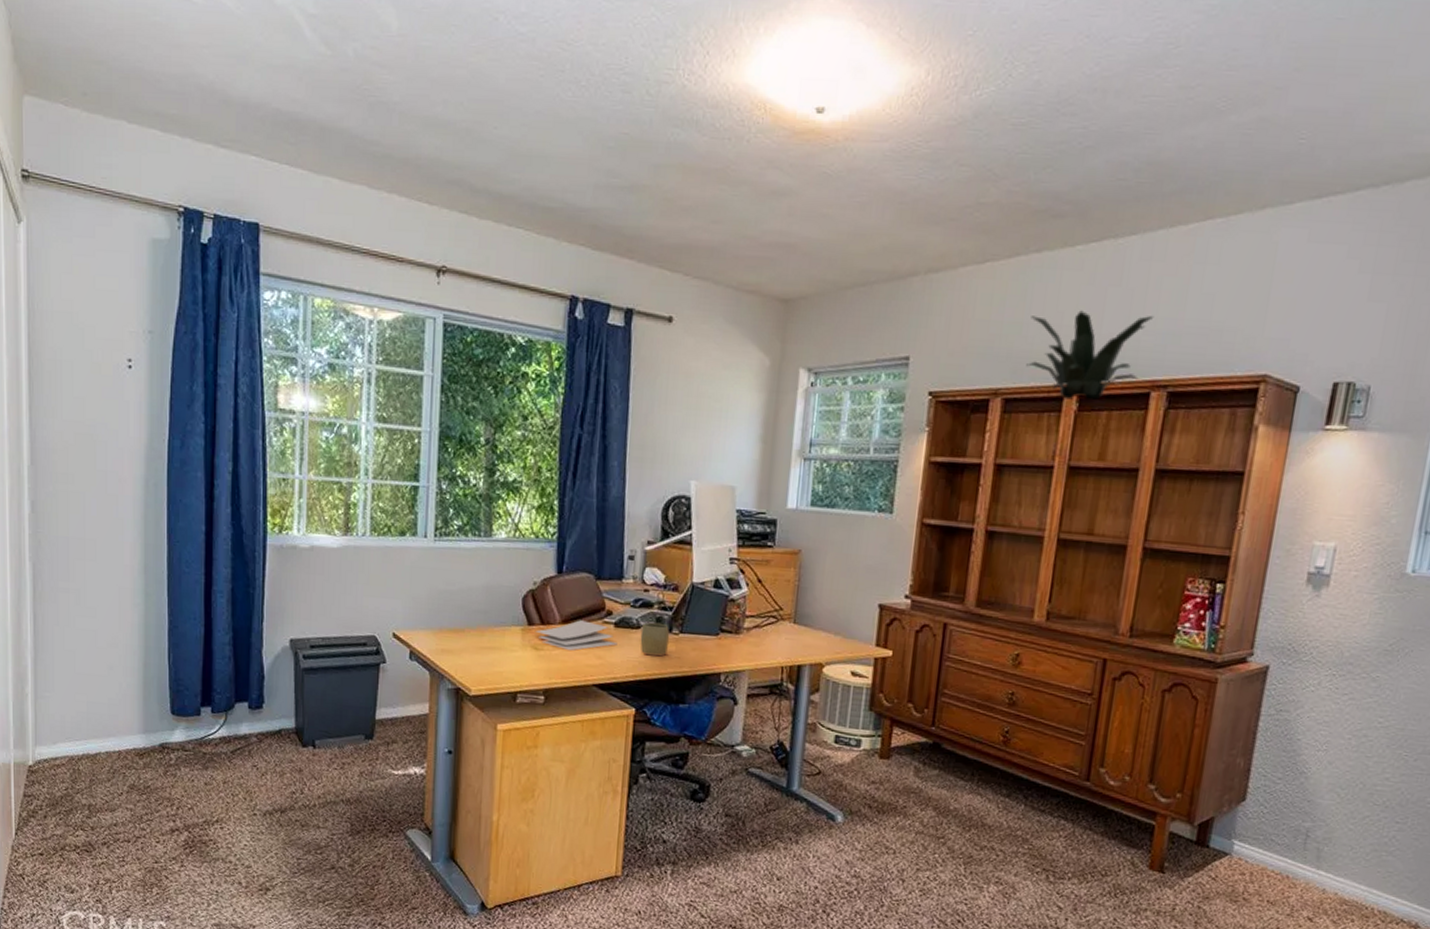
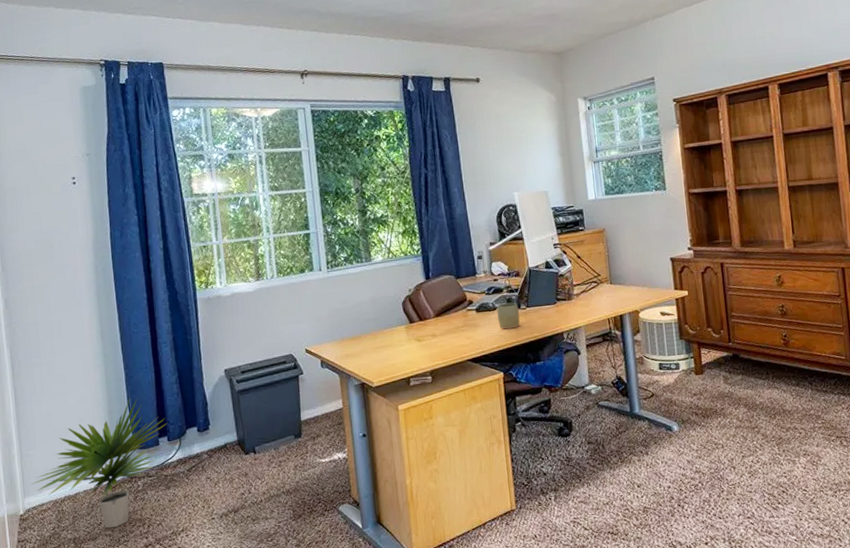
plant: none [43,652,213,802] -> present [30,398,168,529]
papers: present [534,620,618,651] -> none [416,311,481,337]
plant: present [1026,310,1154,401] -> none [732,22,817,88]

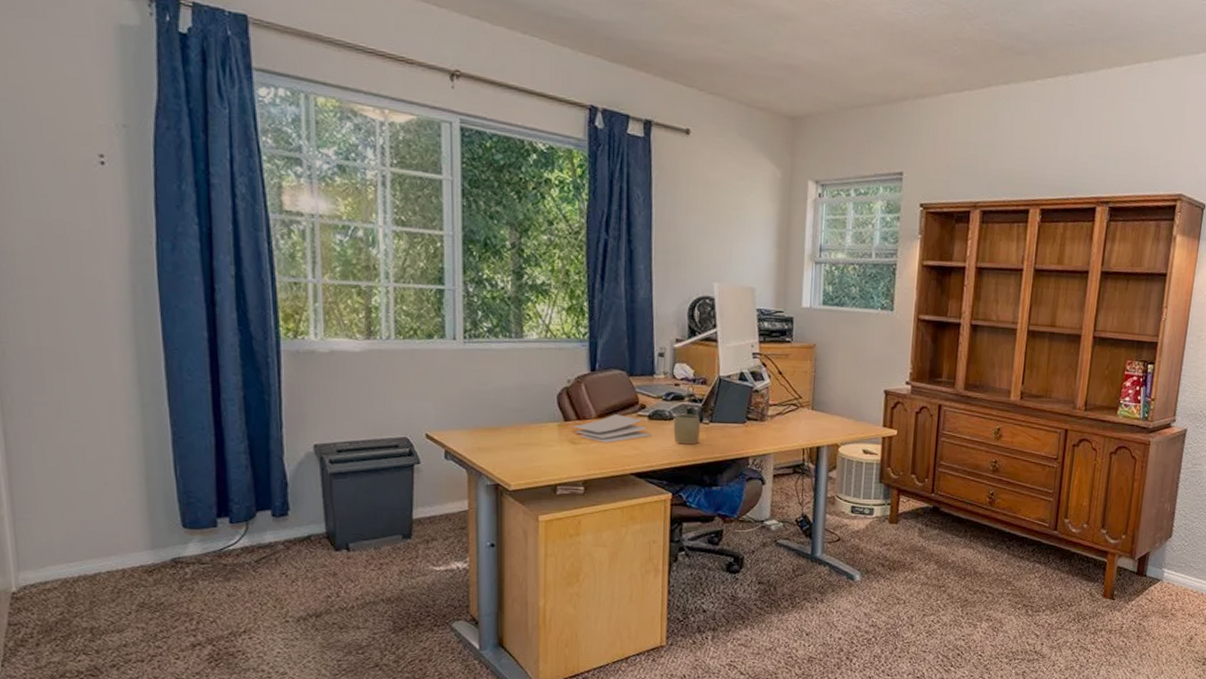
plant: present [30,398,168,529] -> none [27,464,230,620]
papers: none [416,311,481,337] -> present [571,414,652,443]

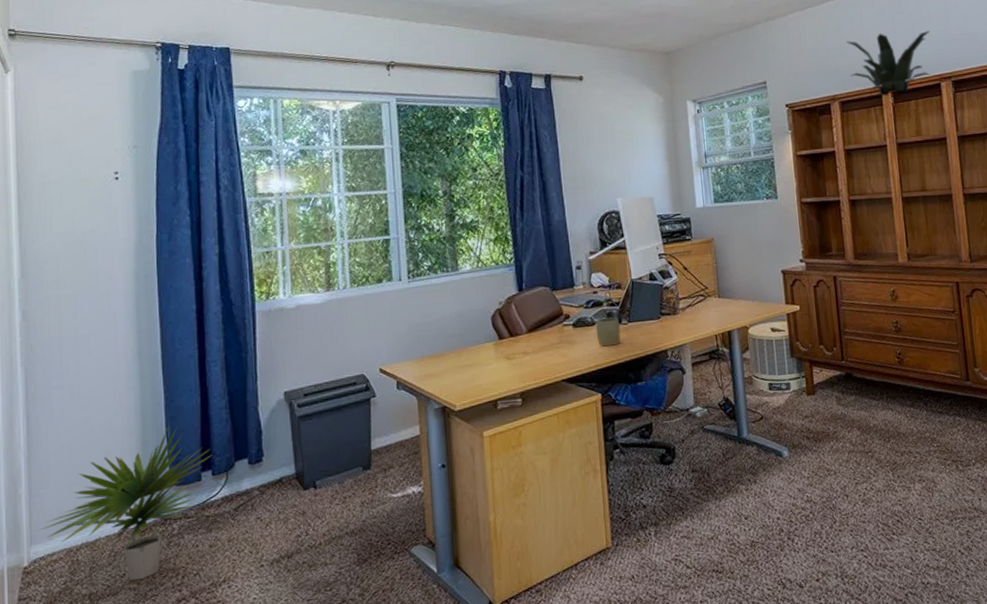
plant: none [27,464,230,620] -> present [39,426,213,581]
papers: present [571,414,652,443] -> none [505,326,578,355]
plant: none [999,136,1098,214] -> present [846,31,930,96]

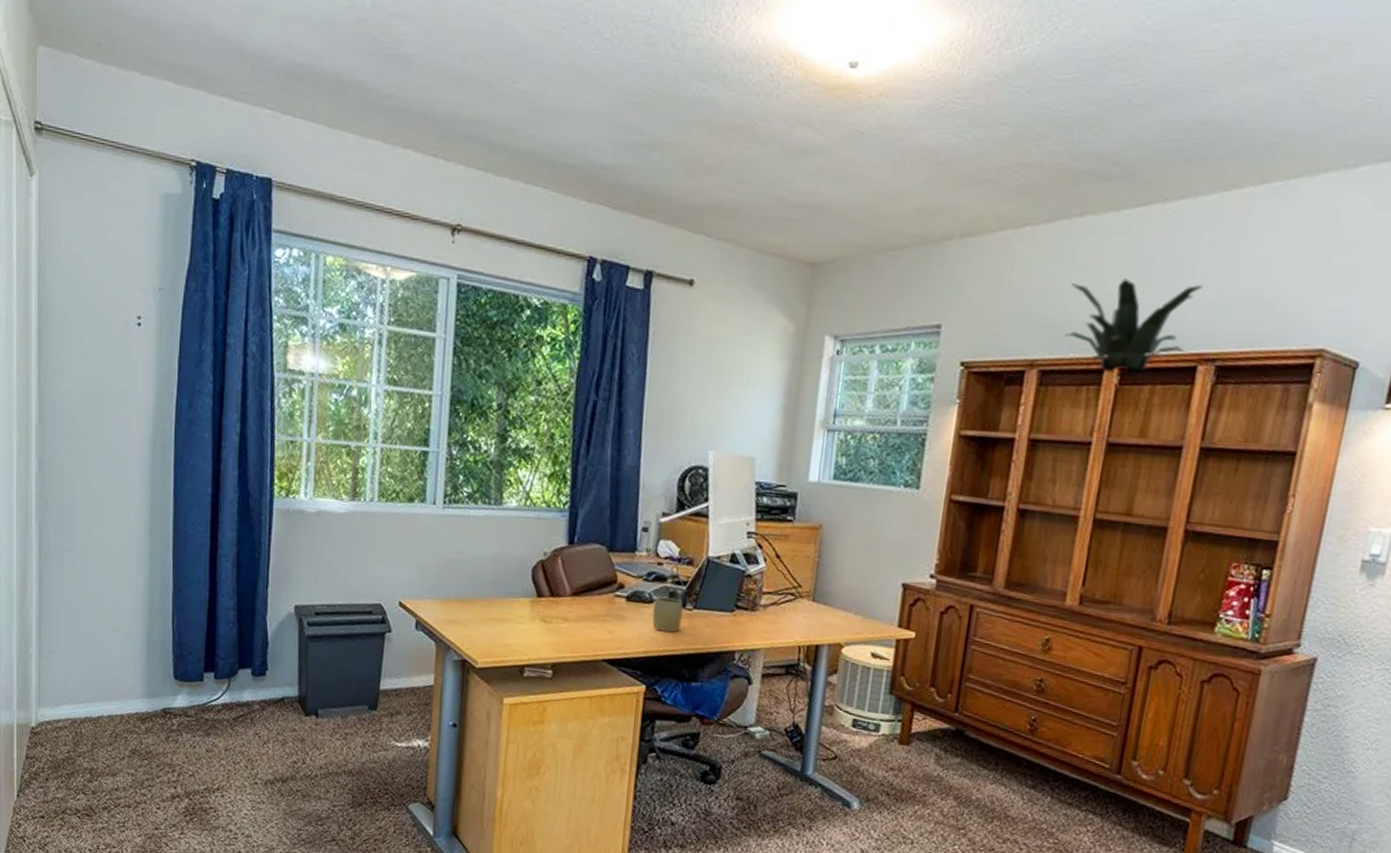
plant: present [39,426,213,581] -> none [46,616,217,767]

